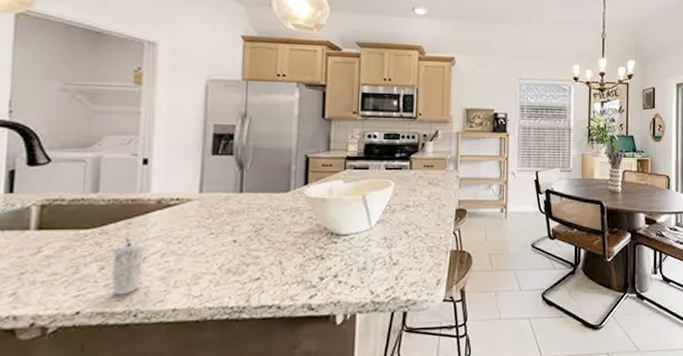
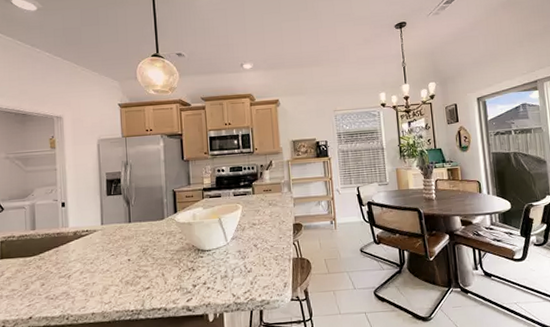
candle: present [111,236,145,295] -> none [47,261,69,304]

